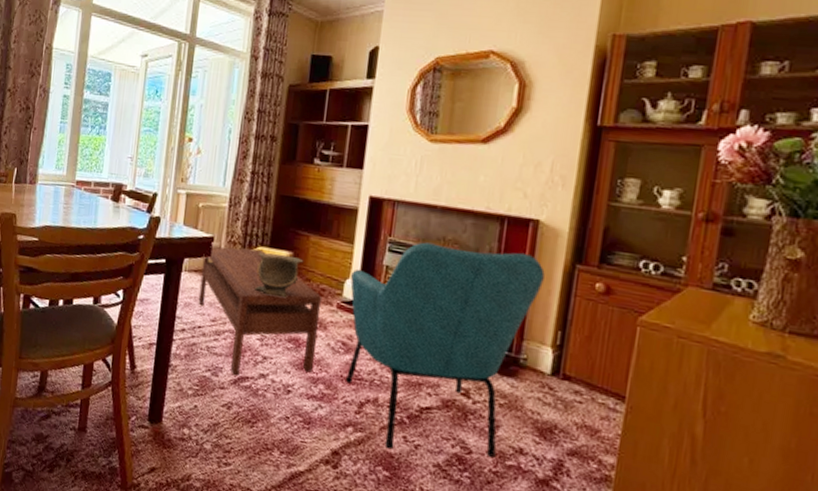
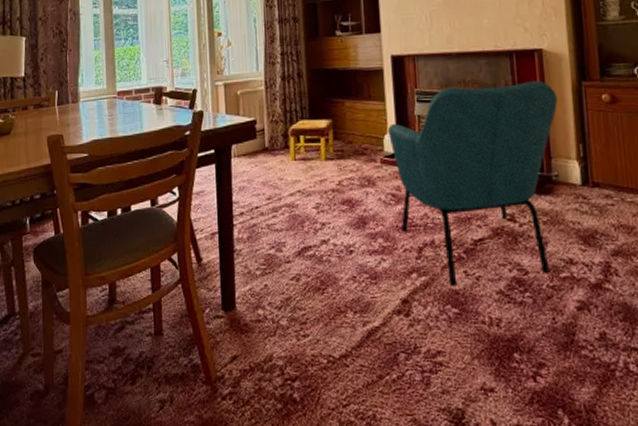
coffee table: present [198,246,323,376] -> none [249,123,369,248]
decorative bowl: present [255,252,304,299] -> none [299,123,343,164]

